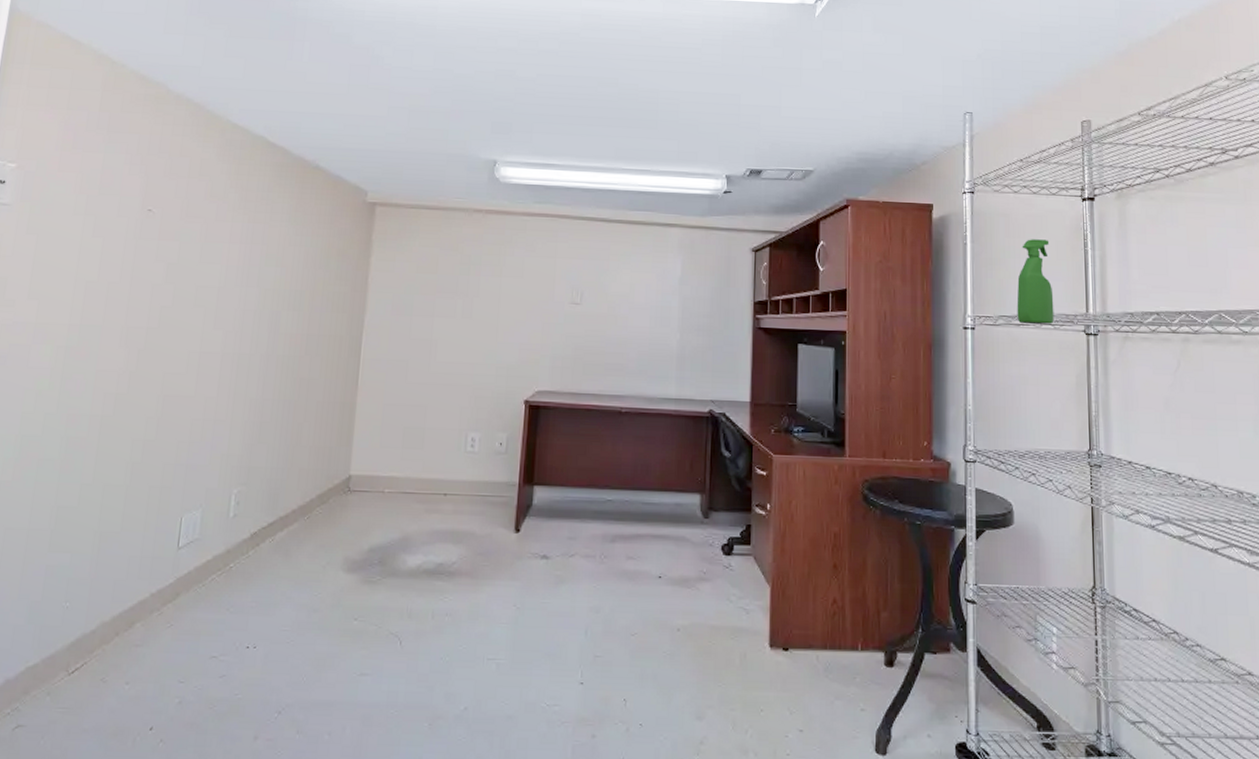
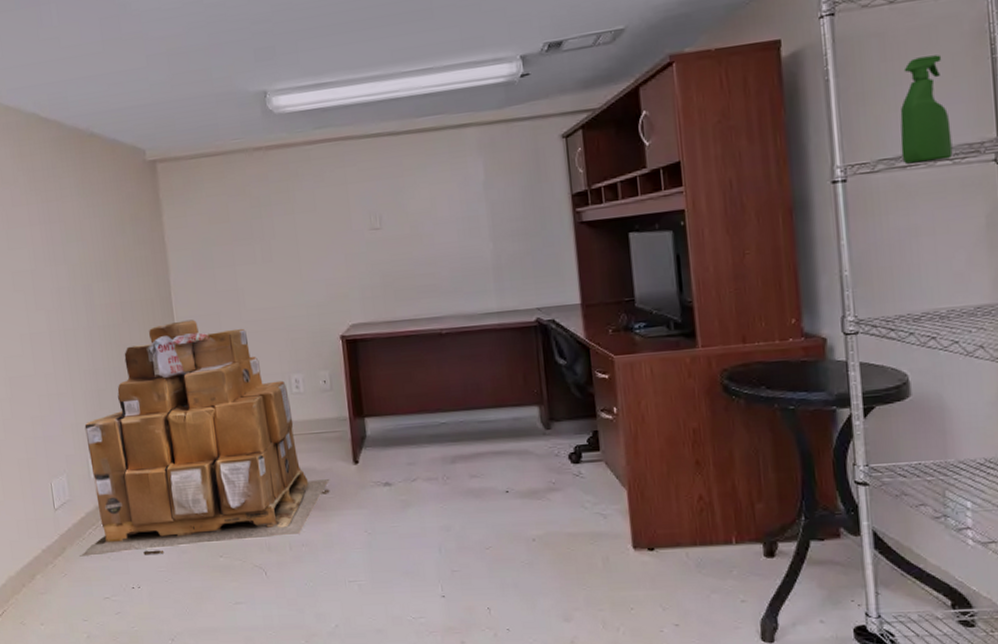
cardboard boxes: none [194,362,488,611] -> present [80,319,330,557]

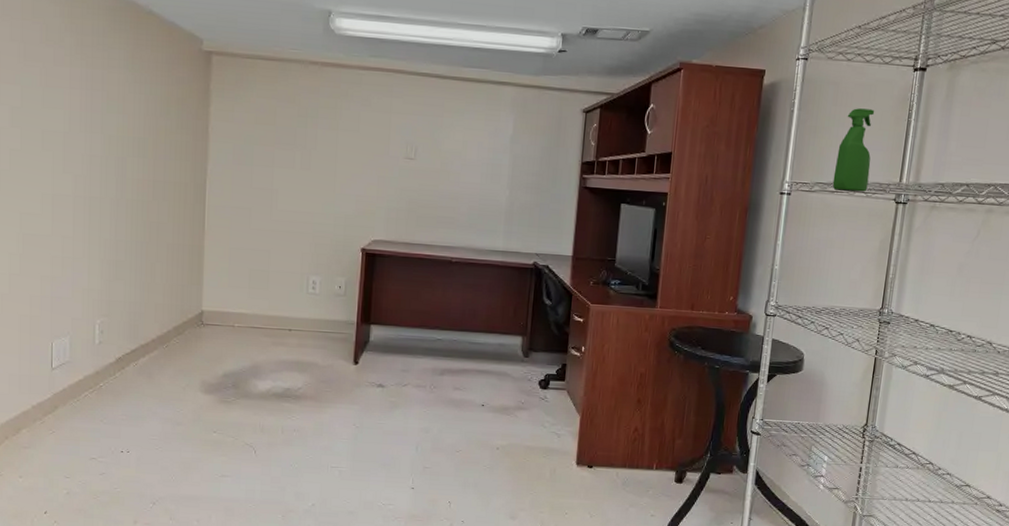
cardboard boxes: present [80,319,330,557] -> none [71,209,330,424]

